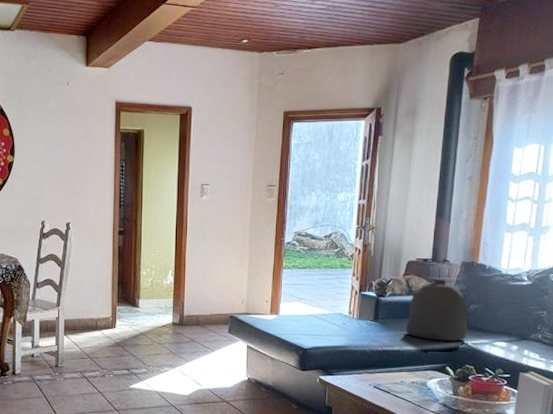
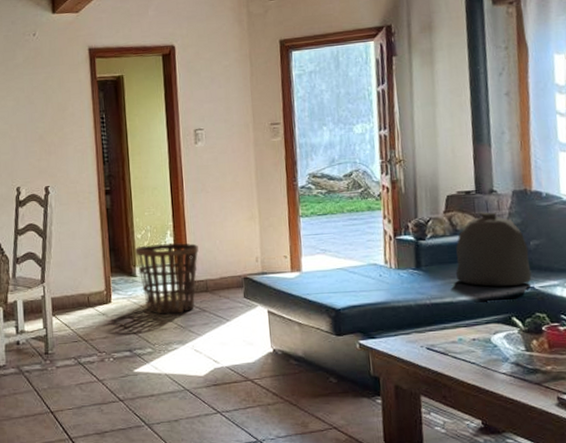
basket: none [139,281,194,342] -> present [134,242,199,314]

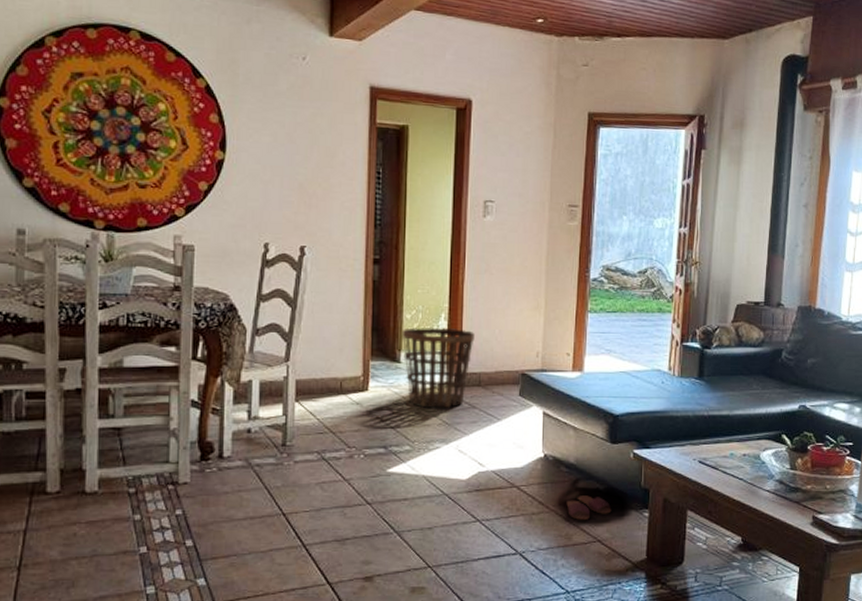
slippers: none [299,385,344,410] -> present [566,495,612,521]
bag: present [455,212,532,287] -> none [735,325,805,404]

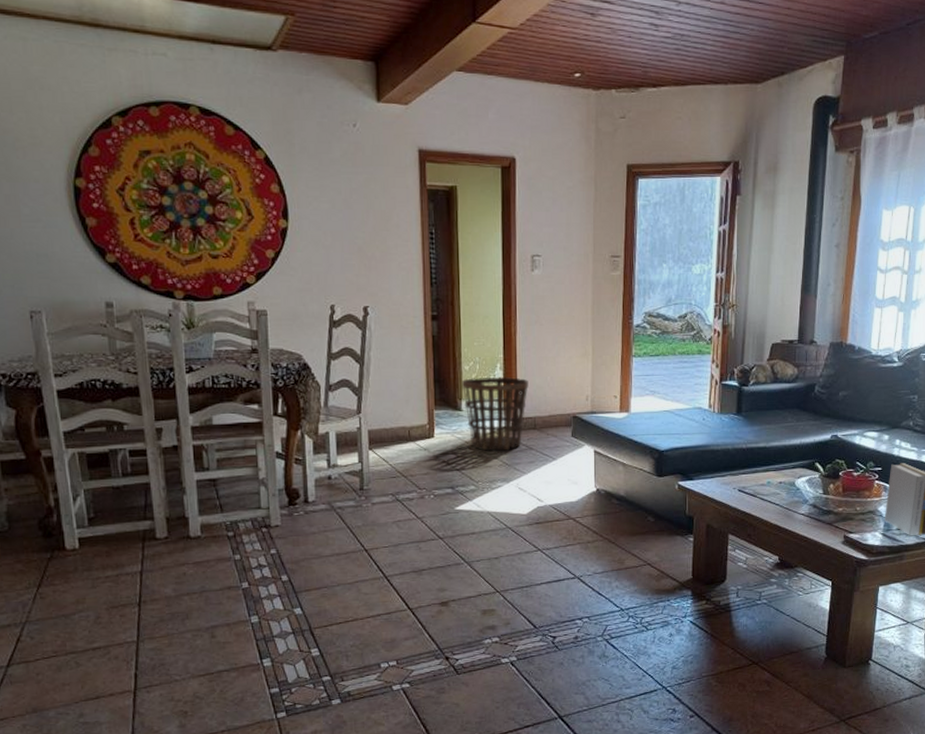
slippers: present [566,495,612,521] -> none [618,524,660,547]

